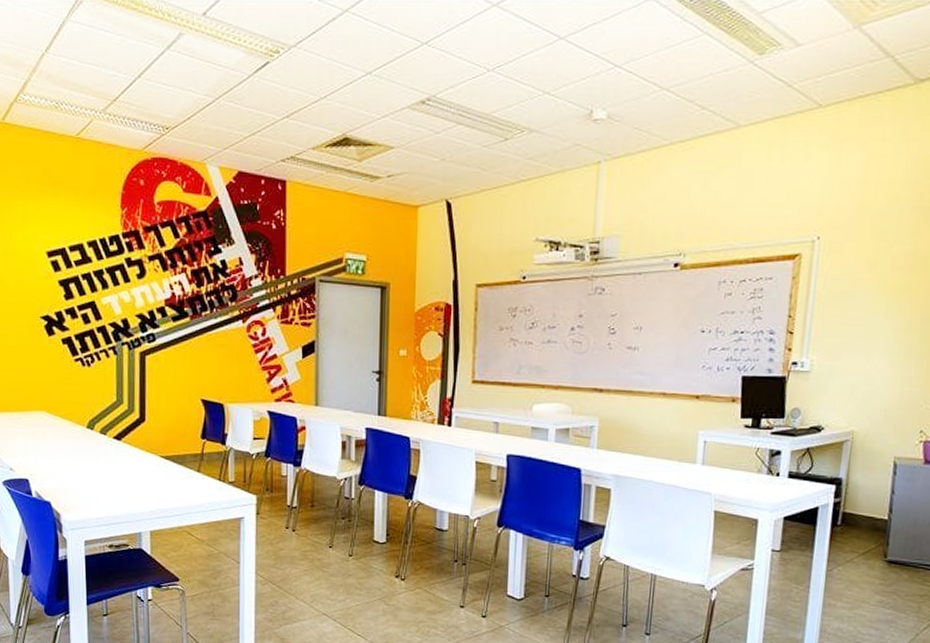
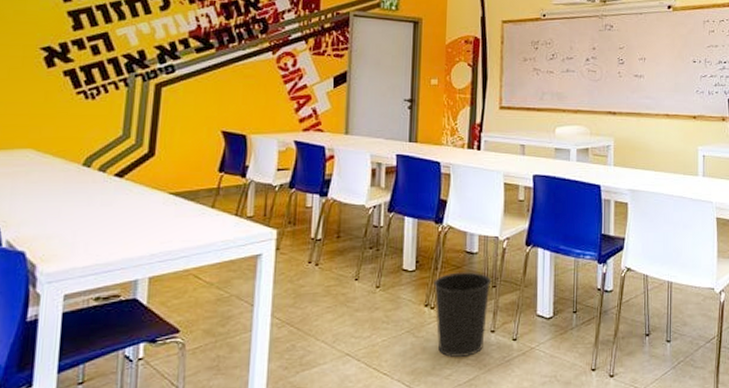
wastebasket: none [404,547,461,628] -> present [434,272,491,358]

